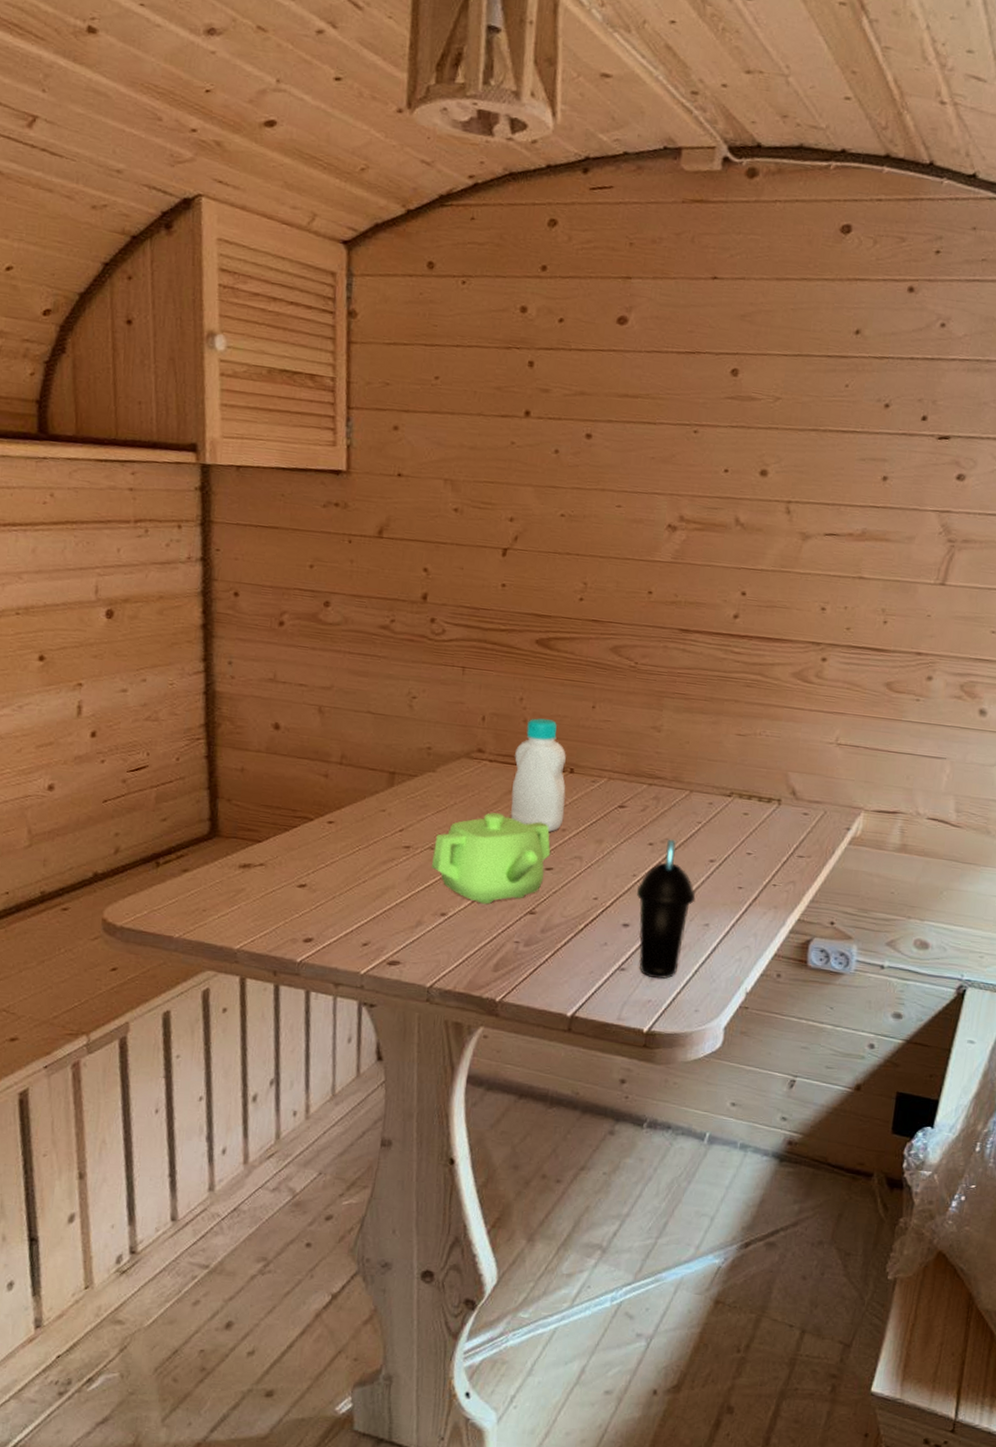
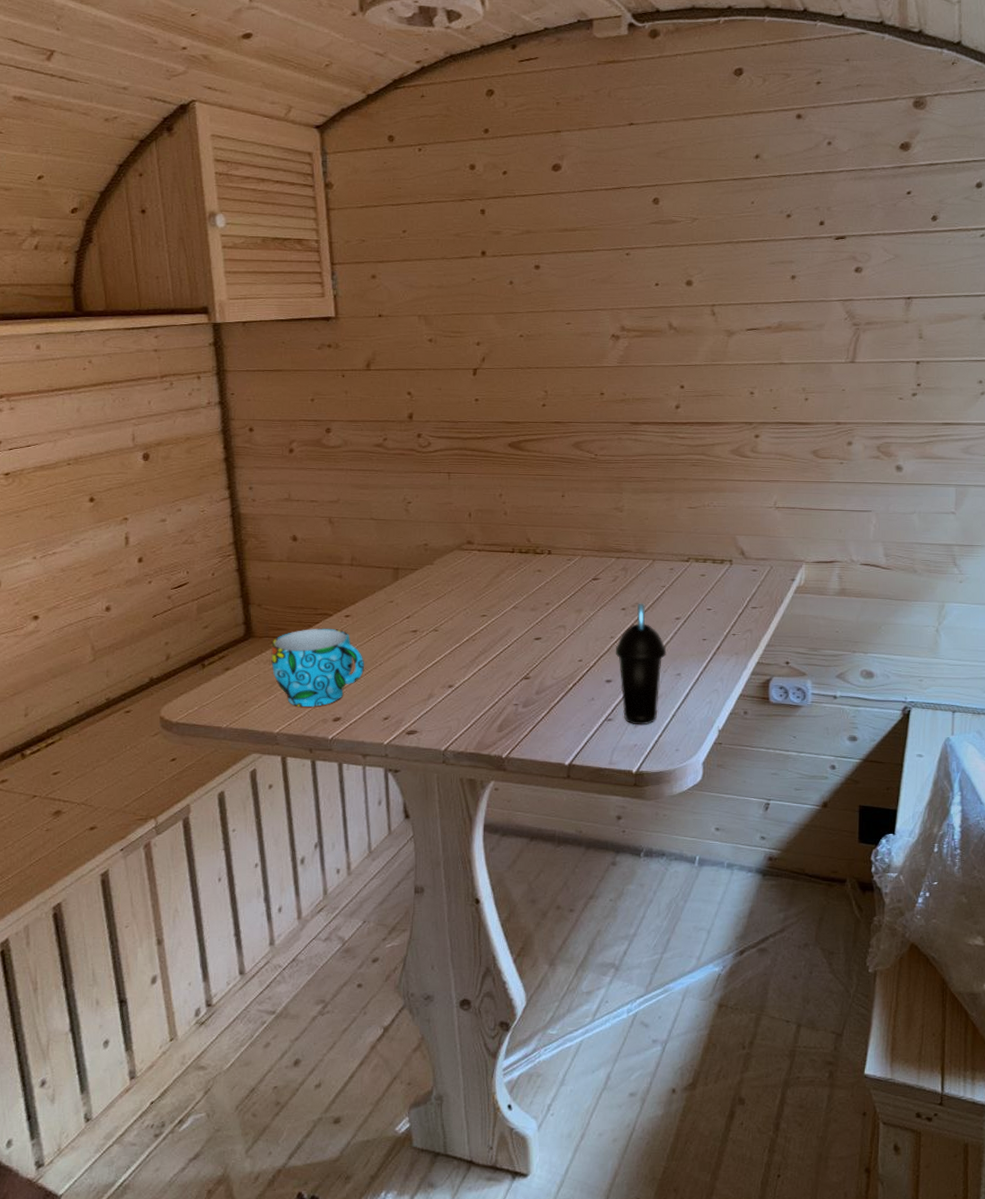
cup: none [237,833,346,924] -> present [271,628,364,708]
teapot: present [432,812,551,905] -> none [437,595,538,674]
bottle: present [510,718,566,832] -> none [500,510,547,607]

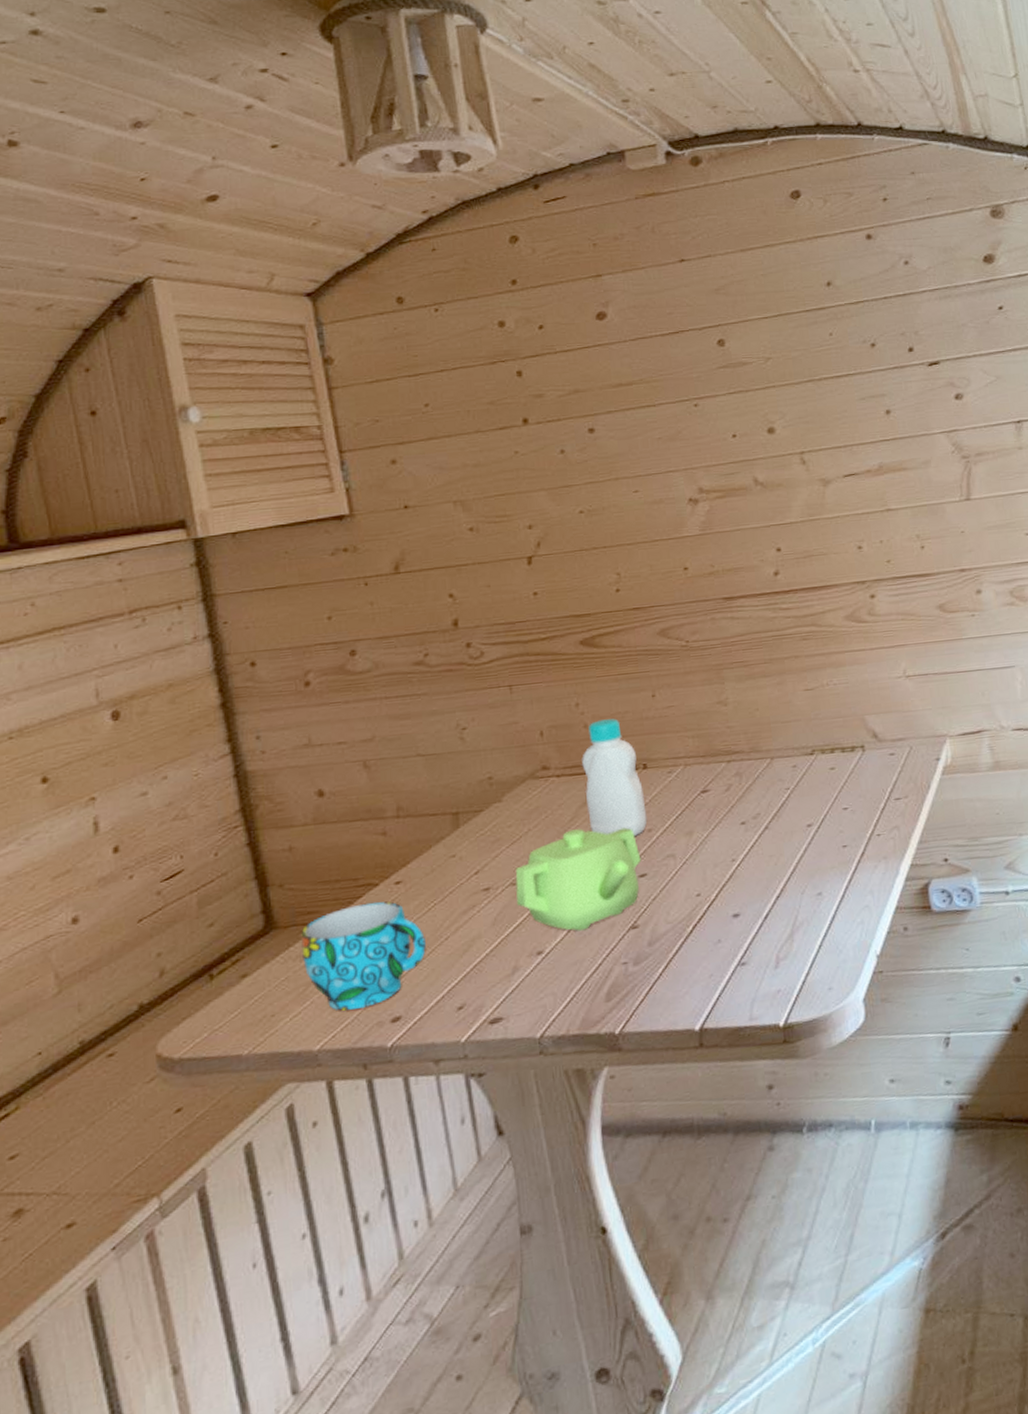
teapot: none [437,595,538,674] -> present [515,827,642,931]
bottle: none [500,510,547,607] -> present [582,718,647,836]
cup: present [615,603,667,725] -> none [739,812,802,966]

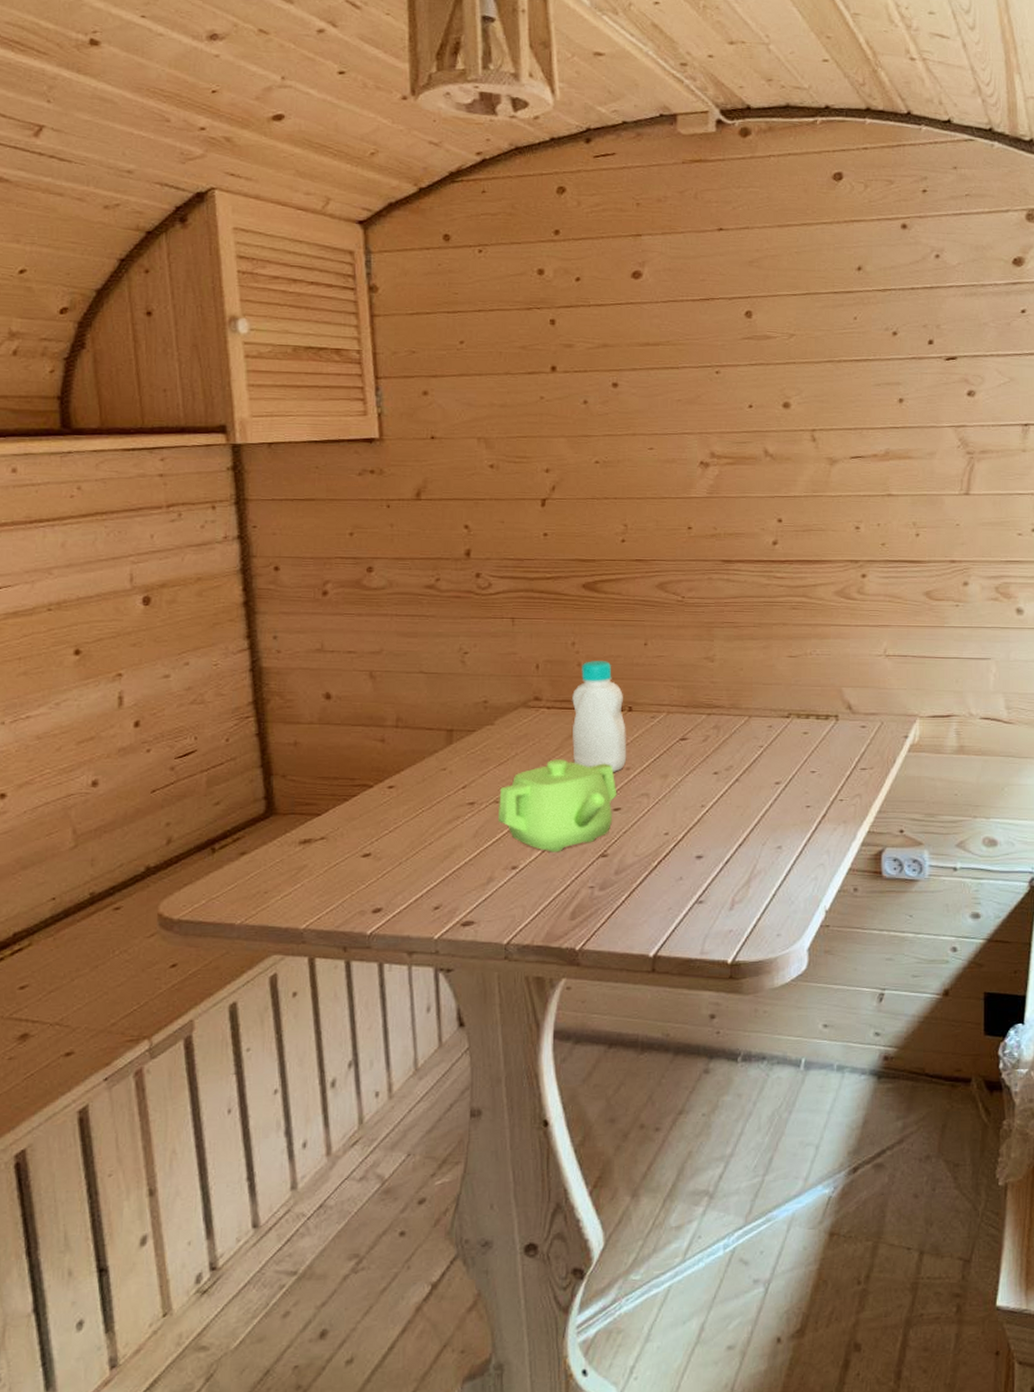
cup: present [301,901,426,1011] -> none [297,802,411,897]

